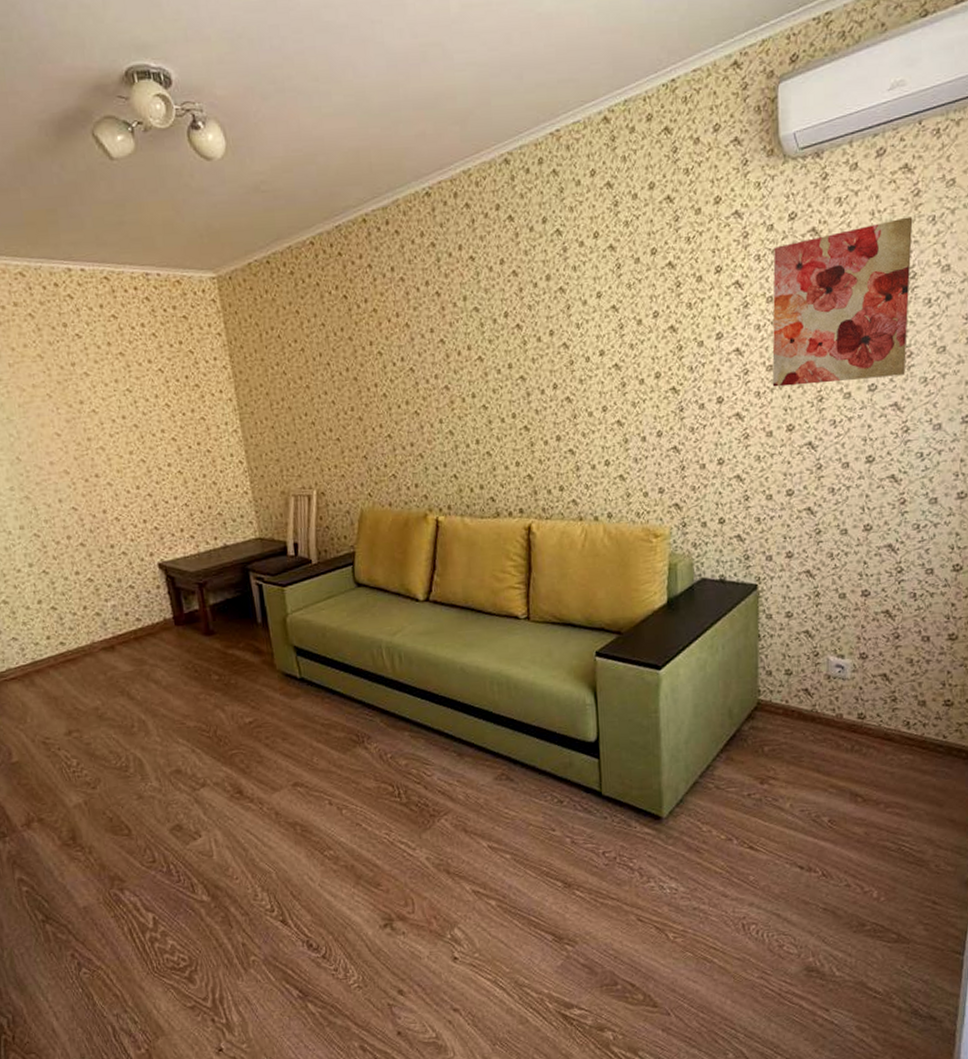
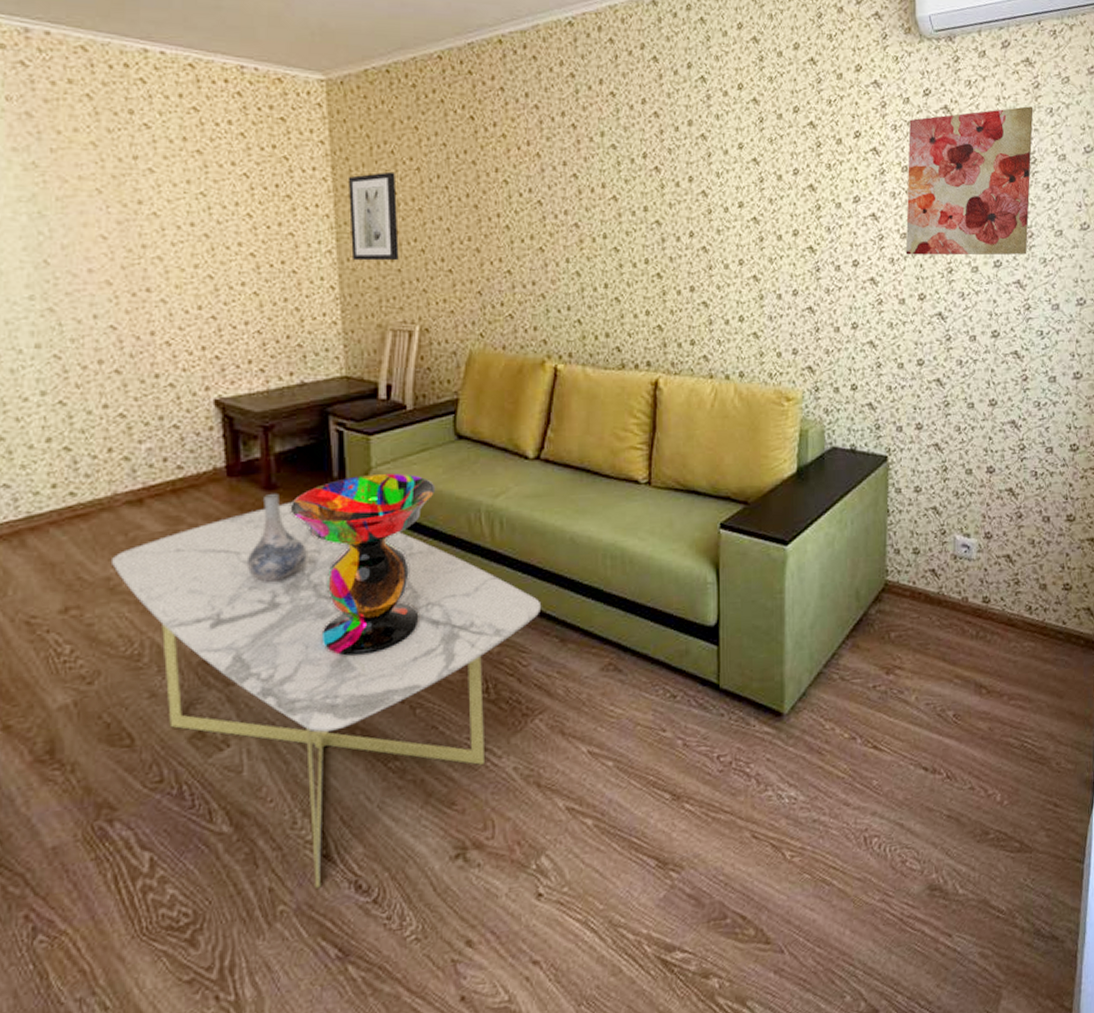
coffee table: none [97,644,440,945] -> present [112,501,542,888]
decorative vase: none [197,637,244,710] -> present [246,492,307,582]
decorative bowl: none [226,618,343,768] -> present [290,473,436,657]
wall art: none [244,354,294,437] -> present [347,171,399,261]

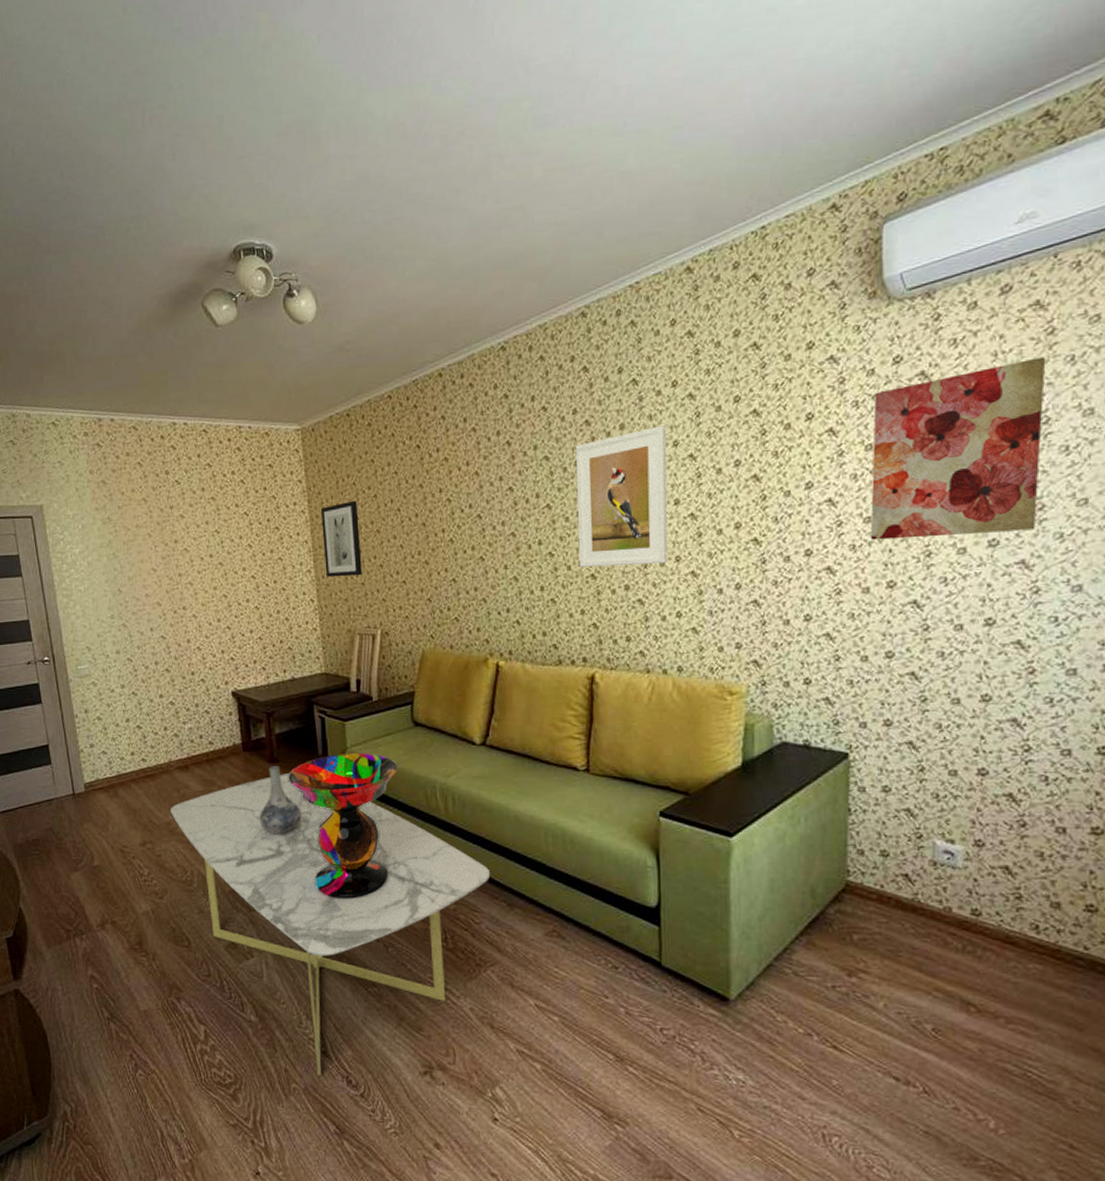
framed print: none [643,126,732,267] -> present [575,425,668,567]

